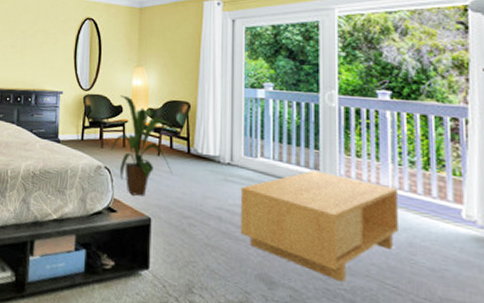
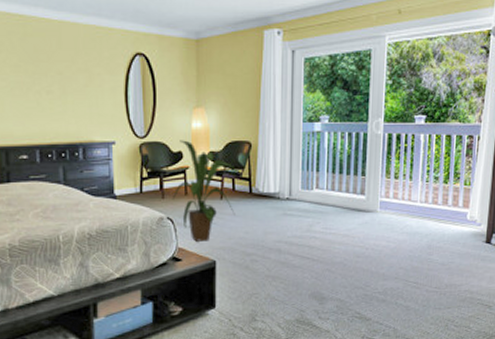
coffee table: present [240,170,399,282] -> none [297,195,425,287]

